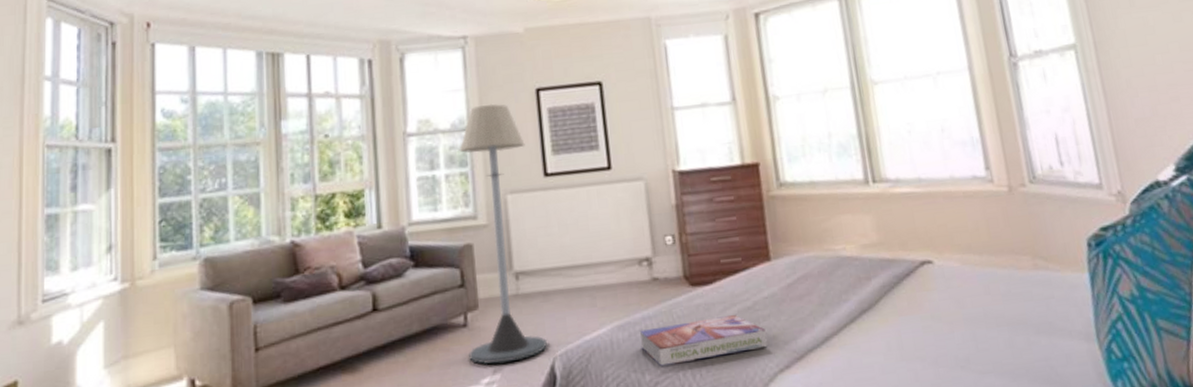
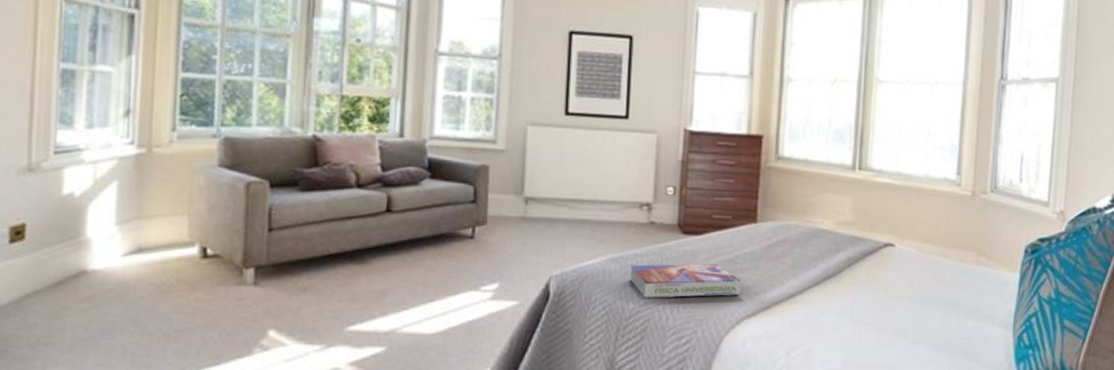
floor lamp: present [459,103,547,365] -> none [472,38,551,275]

